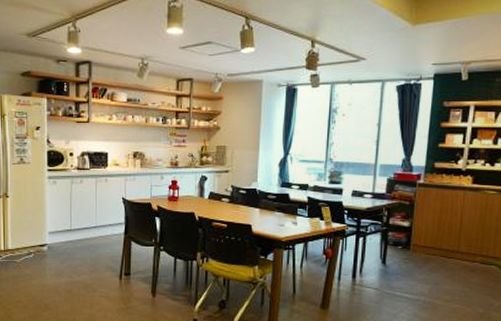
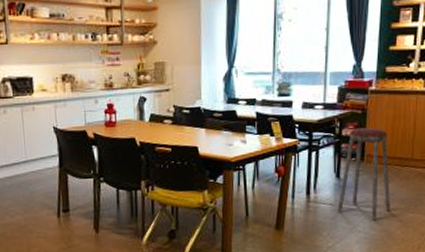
music stool: none [382,218,435,308] -> present [337,127,390,220]

